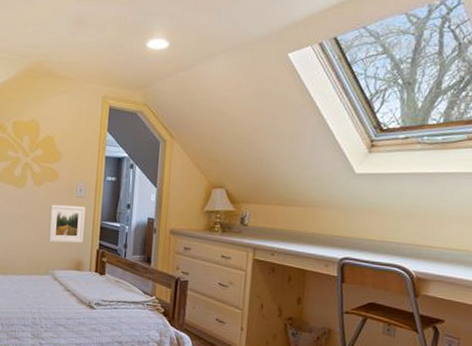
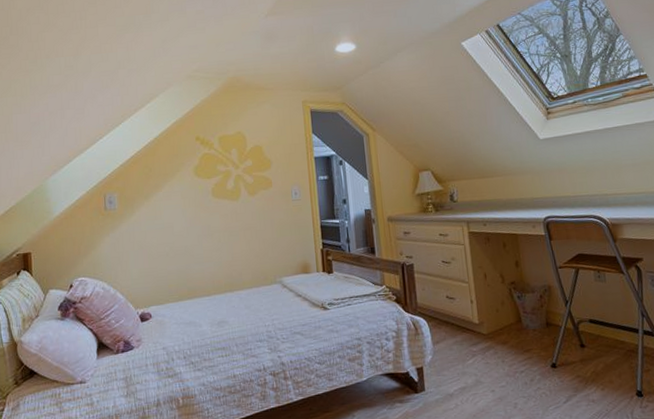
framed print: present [47,204,86,243] -> none [267,208,306,250]

